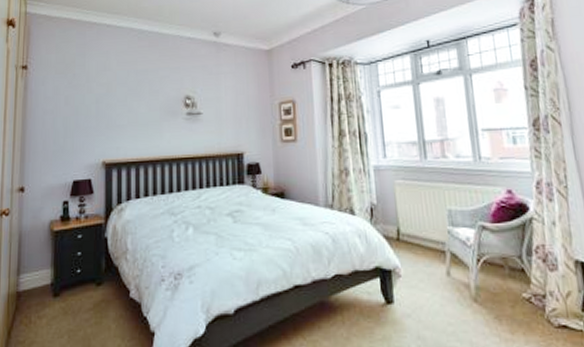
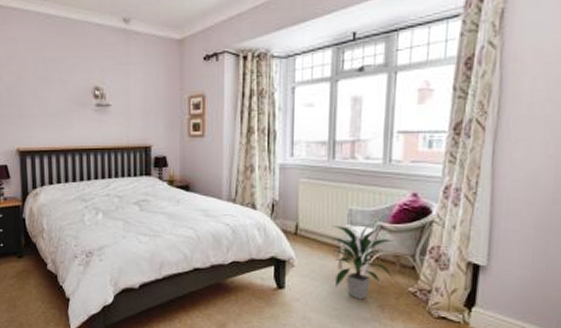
indoor plant: none [435,226,504,311] -> present [331,225,395,300]

